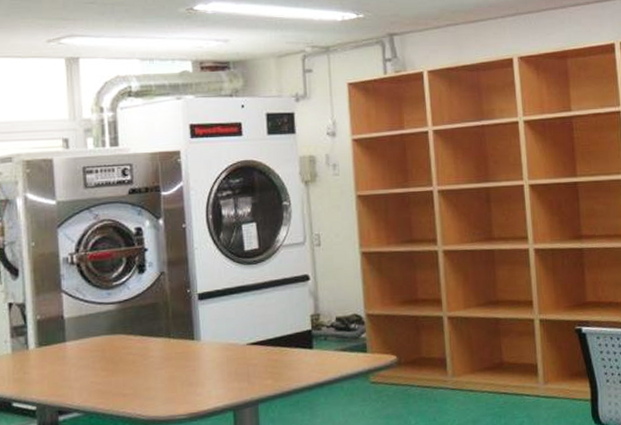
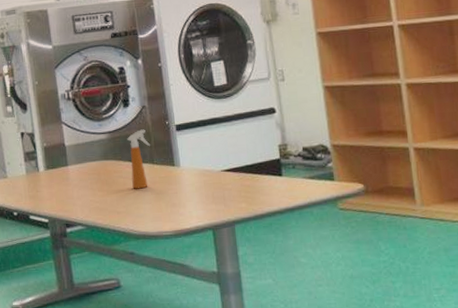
spray bottle: none [139,298,167,367] -> present [126,129,150,189]

